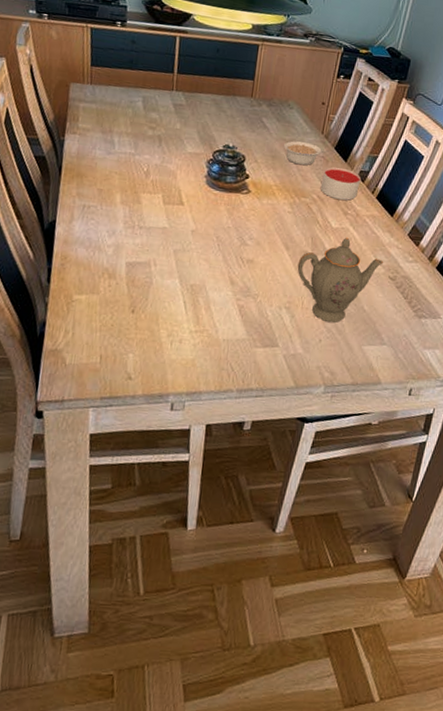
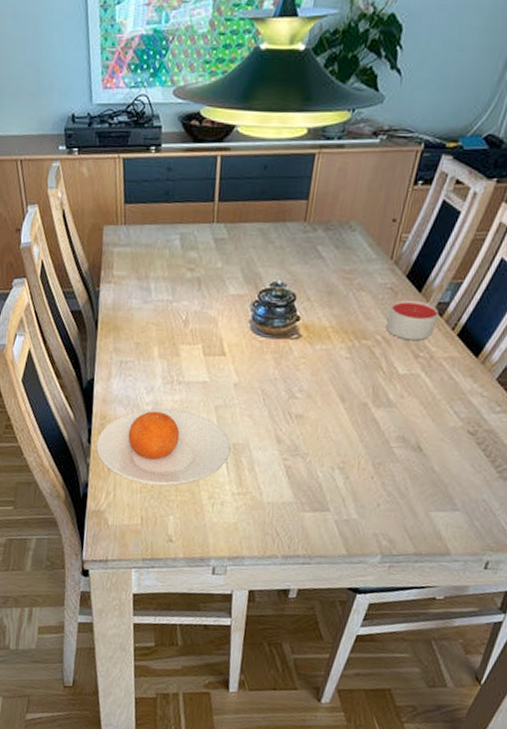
plate: none [55,250,188,325] -> present [96,408,231,486]
legume: present [283,140,329,166] -> none [341,270,399,301]
teapot: present [297,237,384,323] -> none [354,385,463,486]

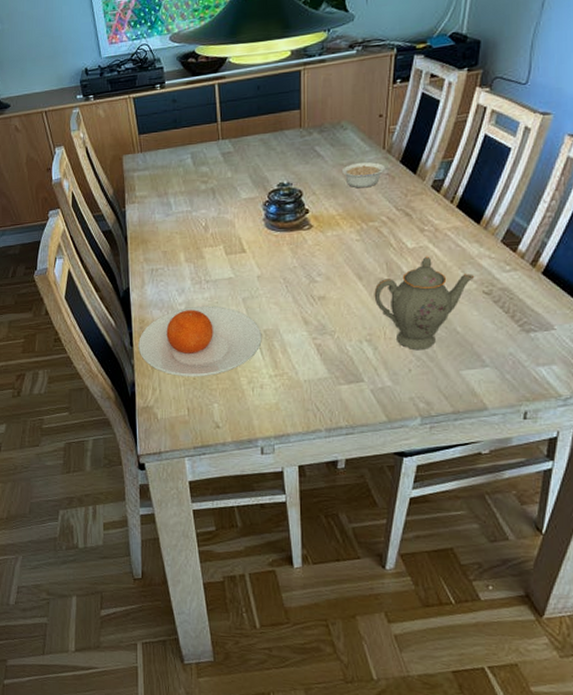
legume: none [341,270,399,301] -> present [341,162,394,188]
teapot: none [354,385,463,486] -> present [374,256,475,351]
candle: present [385,299,439,340] -> none [389,181,436,217]

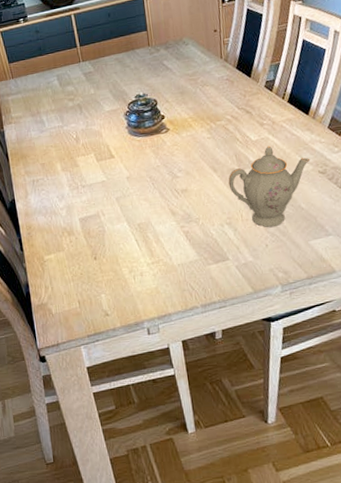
plate: present [138,305,262,377] -> none [28,207,137,274]
legume: present [341,162,394,188] -> none [188,70,232,94]

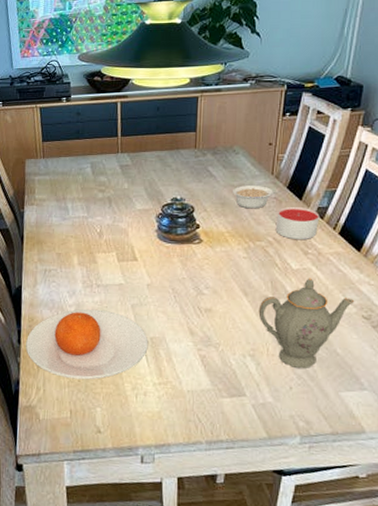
plate: none [28,207,137,274] -> present [26,309,148,380]
legume: none [188,70,232,94] -> present [232,184,281,209]
candle: none [231,83,269,114] -> present [275,206,320,239]

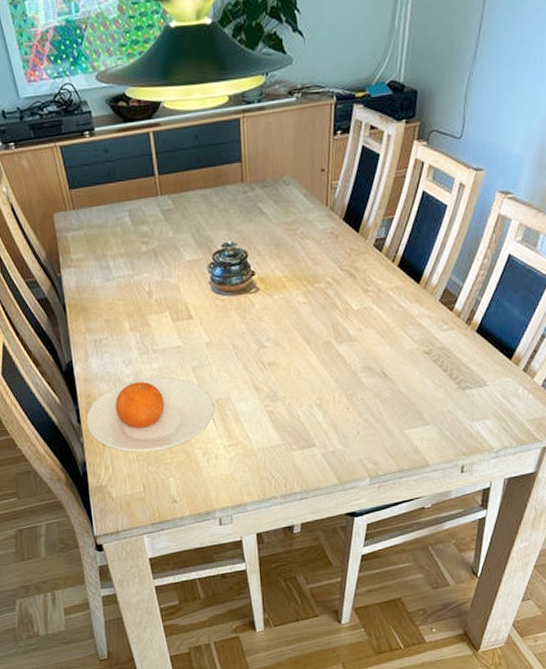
legume: present [232,184,281,209] -> none [285,219,337,248]
teapot: present [258,278,355,369] -> none [322,317,416,413]
candle: present [275,206,320,239] -> none [333,240,378,277]

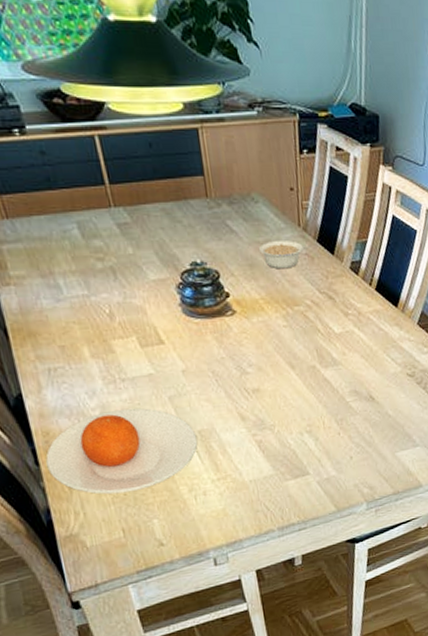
legume: none [285,219,337,248] -> present [258,240,312,269]

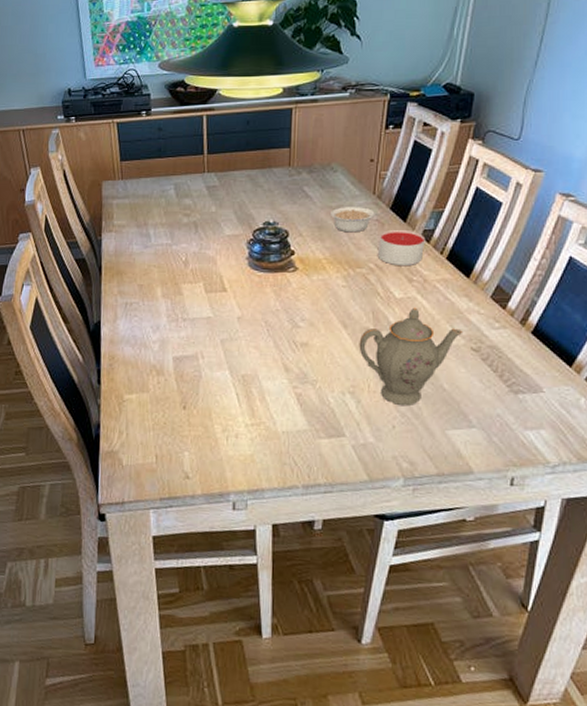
plate: present [46,408,198,494] -> none [106,345,240,422]
teapot: none [308,341,399,437] -> present [359,307,463,407]
candle: none [311,262,355,300] -> present [377,229,426,265]

